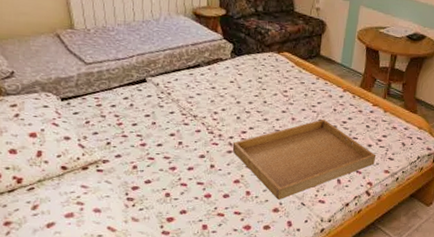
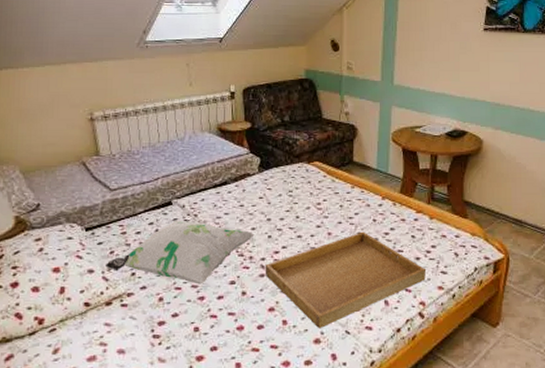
decorative pillow: none [82,96,224,156] -> present [106,220,255,285]

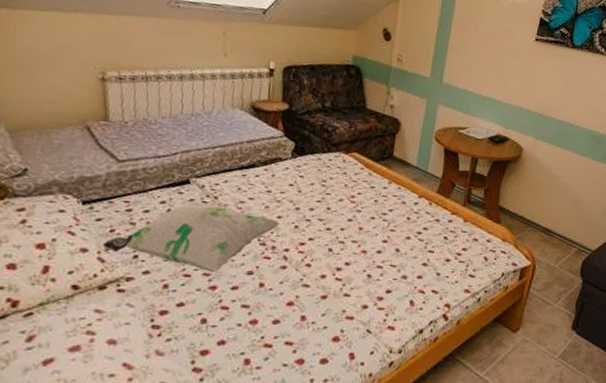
tray: present [265,231,425,328] -> none [287,229,454,326]

